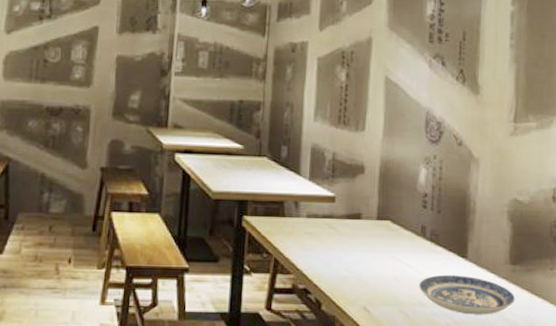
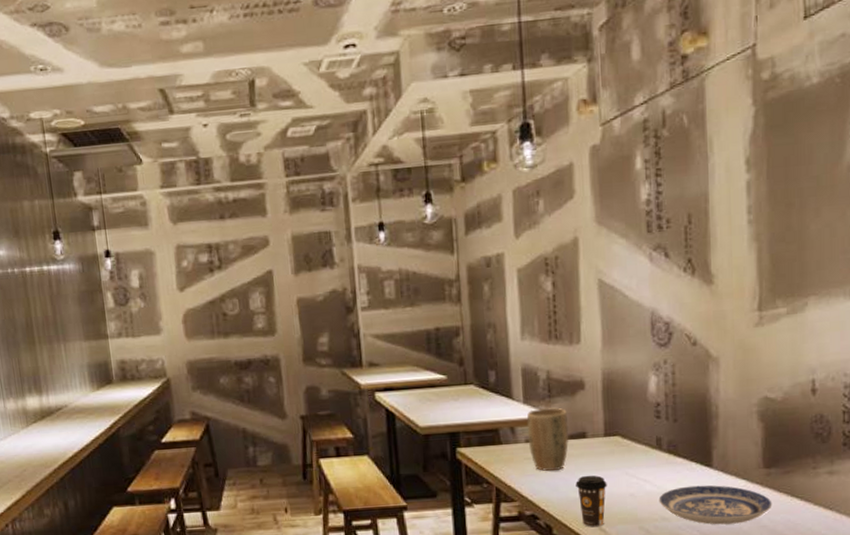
plant pot: none [309,187,347,248] -> present [526,407,569,472]
coffee cup: none [347,255,375,307] -> present [575,475,607,528]

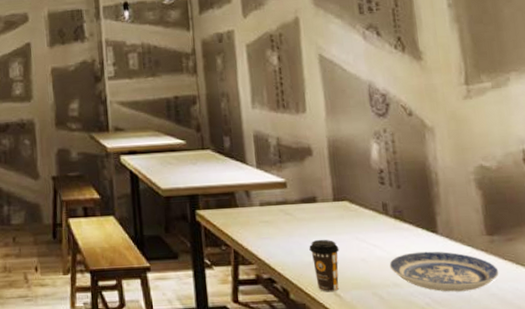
plant pot: present [526,407,569,472] -> none [260,172,300,235]

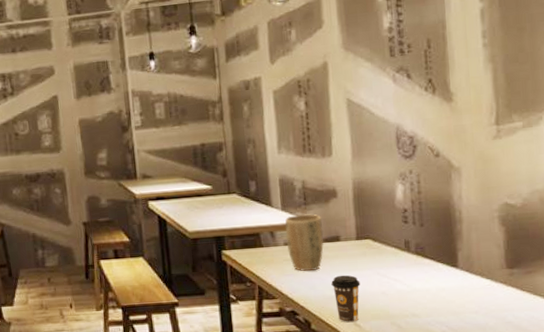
plant pot: none [260,172,300,235] -> present [284,214,324,272]
plate: present [389,251,499,292] -> none [408,284,516,321]

